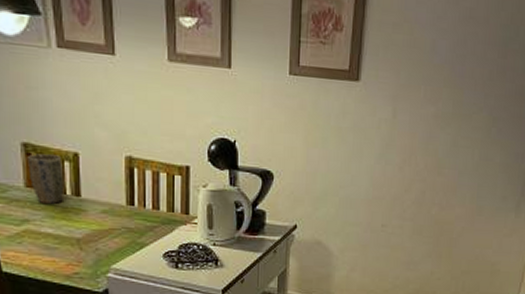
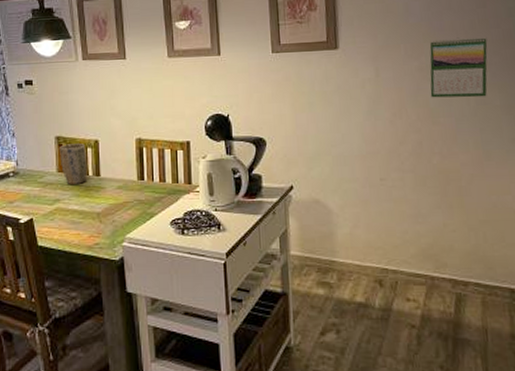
calendar: none [440,86,501,153] -> present [429,37,488,98]

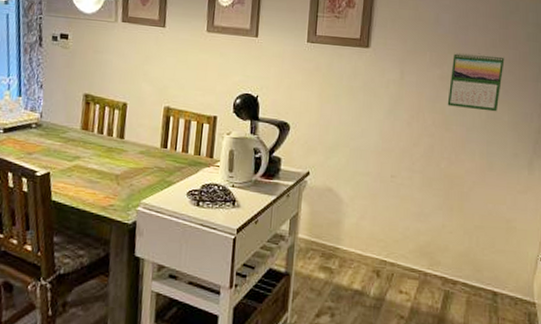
plant pot: present [60,143,88,184] -> none [86,103,114,144]

